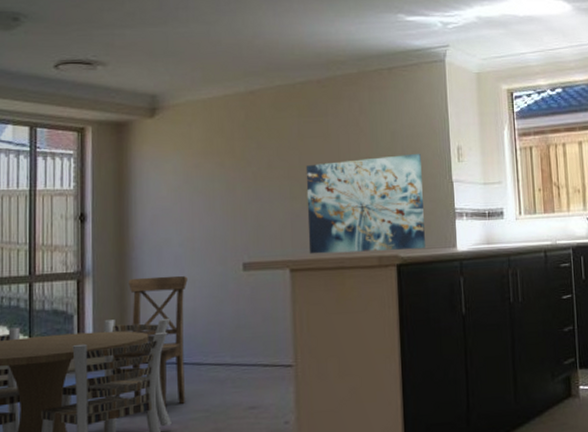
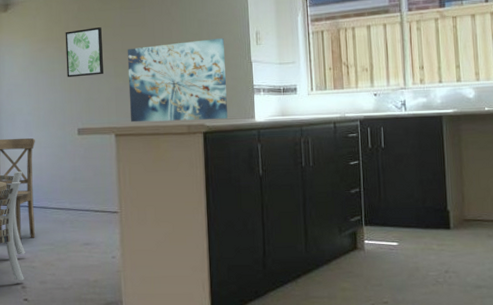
wall art: none [228,139,276,200] -> present [65,27,103,78]

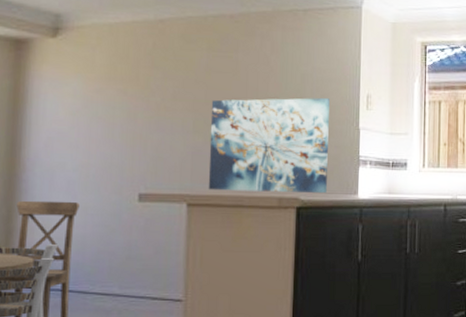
wall art: present [65,27,103,78] -> none [130,69,181,129]

